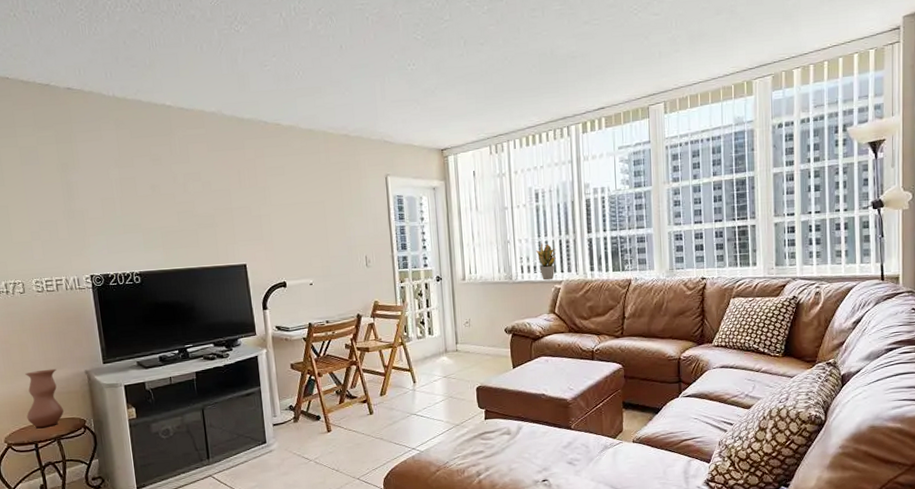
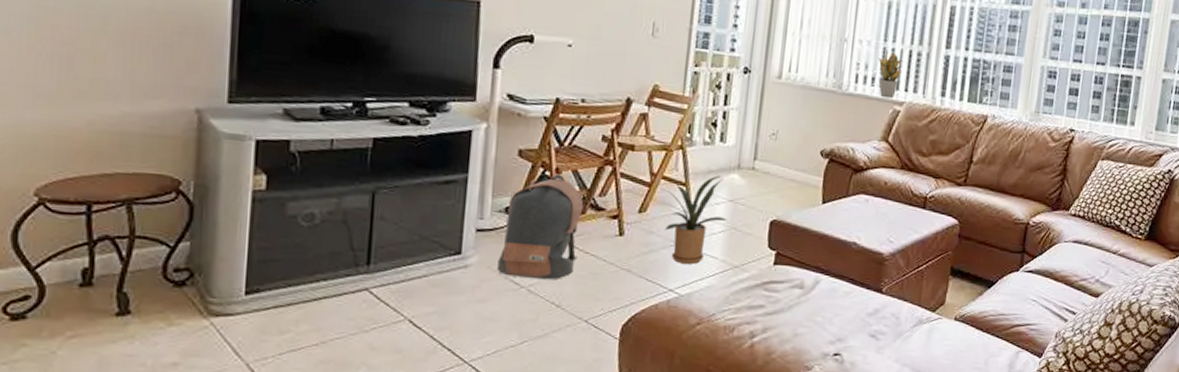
vase: present [25,368,64,429] -> none [81,95,148,184]
backpack: none [290,377,344,454] -> present [497,174,584,280]
house plant: none [393,360,445,428] -> present [660,175,727,264]

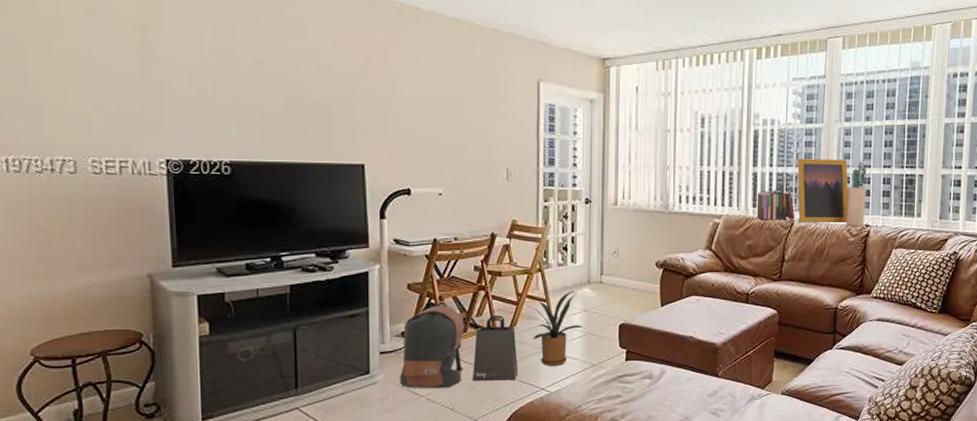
shopping bag: none [587,197,645,277] -> present [473,316,518,381]
potted plant: present [878,49,904,99] -> none [697,172,719,213]
books: none [944,78,990,115] -> present [756,190,795,220]
picture frame: none [993,44,1056,125] -> present [797,158,849,224]
vase: none [1047,53,1078,131] -> present [846,160,867,227]

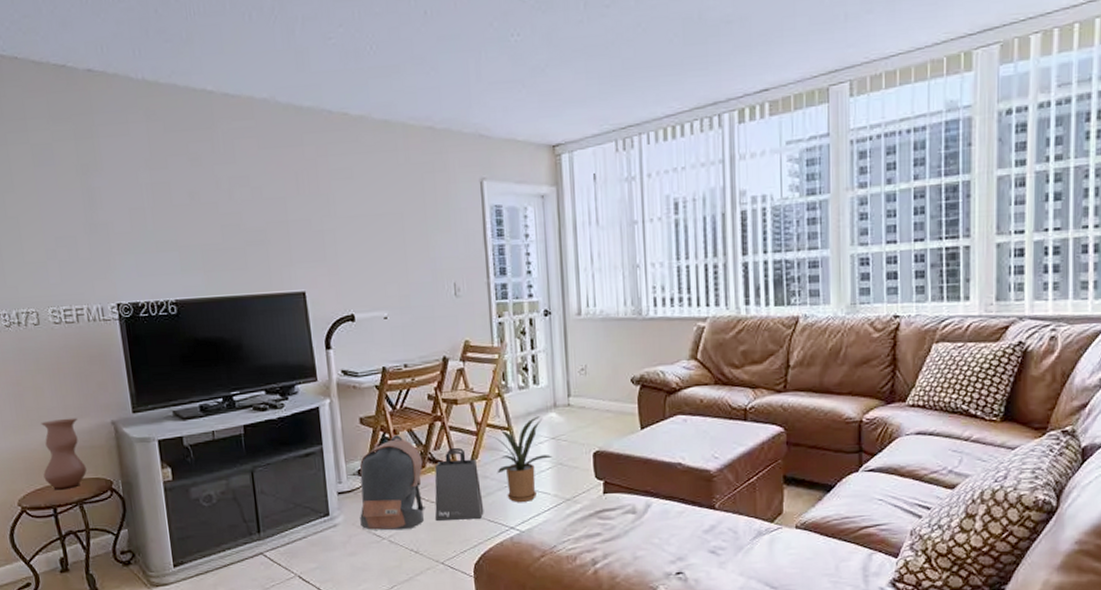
vase: none [64,268,114,341] -> present [41,418,87,490]
books: present [756,190,795,220] -> none [749,281,800,320]
picture frame: present [797,158,849,224] -> none [799,236,869,320]
vase: present [846,160,867,227] -> none [867,235,892,320]

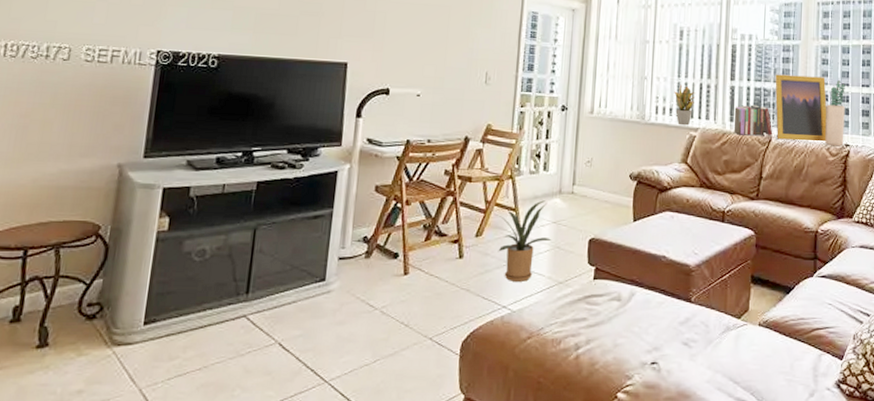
vase: present [41,418,87,490] -> none [23,156,82,231]
backpack: present [359,435,425,531] -> none [355,205,429,302]
shopping bag: present [434,448,484,521] -> none [432,224,481,295]
potted plant: none [674,268,701,317] -> present [674,84,696,126]
books: none [749,281,800,320] -> present [733,104,773,136]
picture frame: none [799,236,869,320] -> present [775,74,827,142]
vase: none [867,235,892,320] -> present [825,78,845,147]

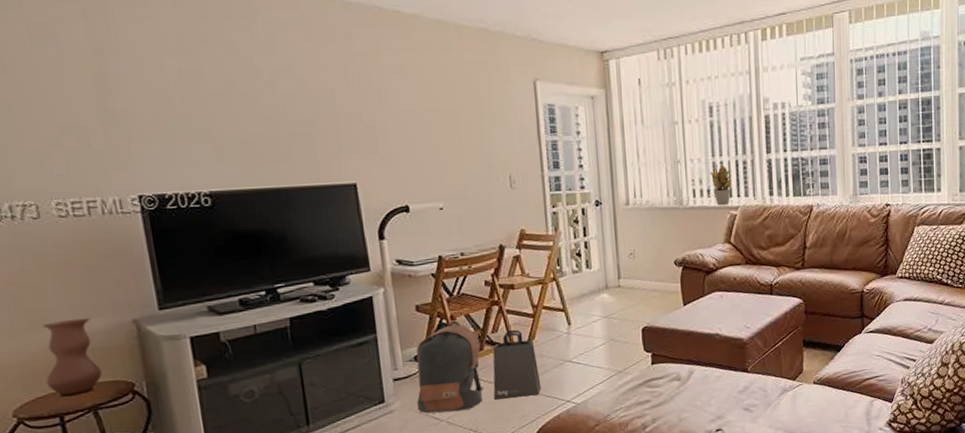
vase: none [23,156,82,231] -> present [42,317,102,397]
backpack: none [355,205,429,302] -> present [416,320,484,414]
shopping bag: none [432,224,481,295] -> present [492,330,542,400]
house plant: present [494,200,552,282] -> none [543,297,605,377]
books: present [733,104,773,136] -> none [773,175,814,208]
picture frame: present [775,74,827,142] -> none [812,139,867,208]
vase: present [825,78,845,147] -> none [865,138,884,208]

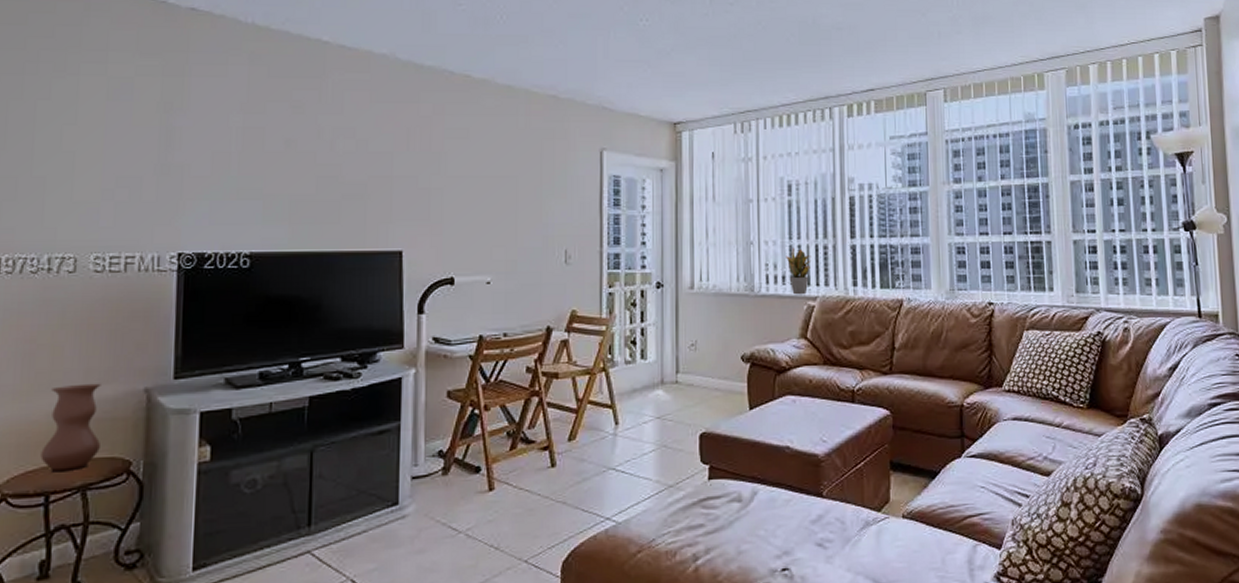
backpack: present [416,320,484,414] -> none [434,411,514,523]
shopping bag: present [492,330,542,400] -> none [523,427,578,510]

